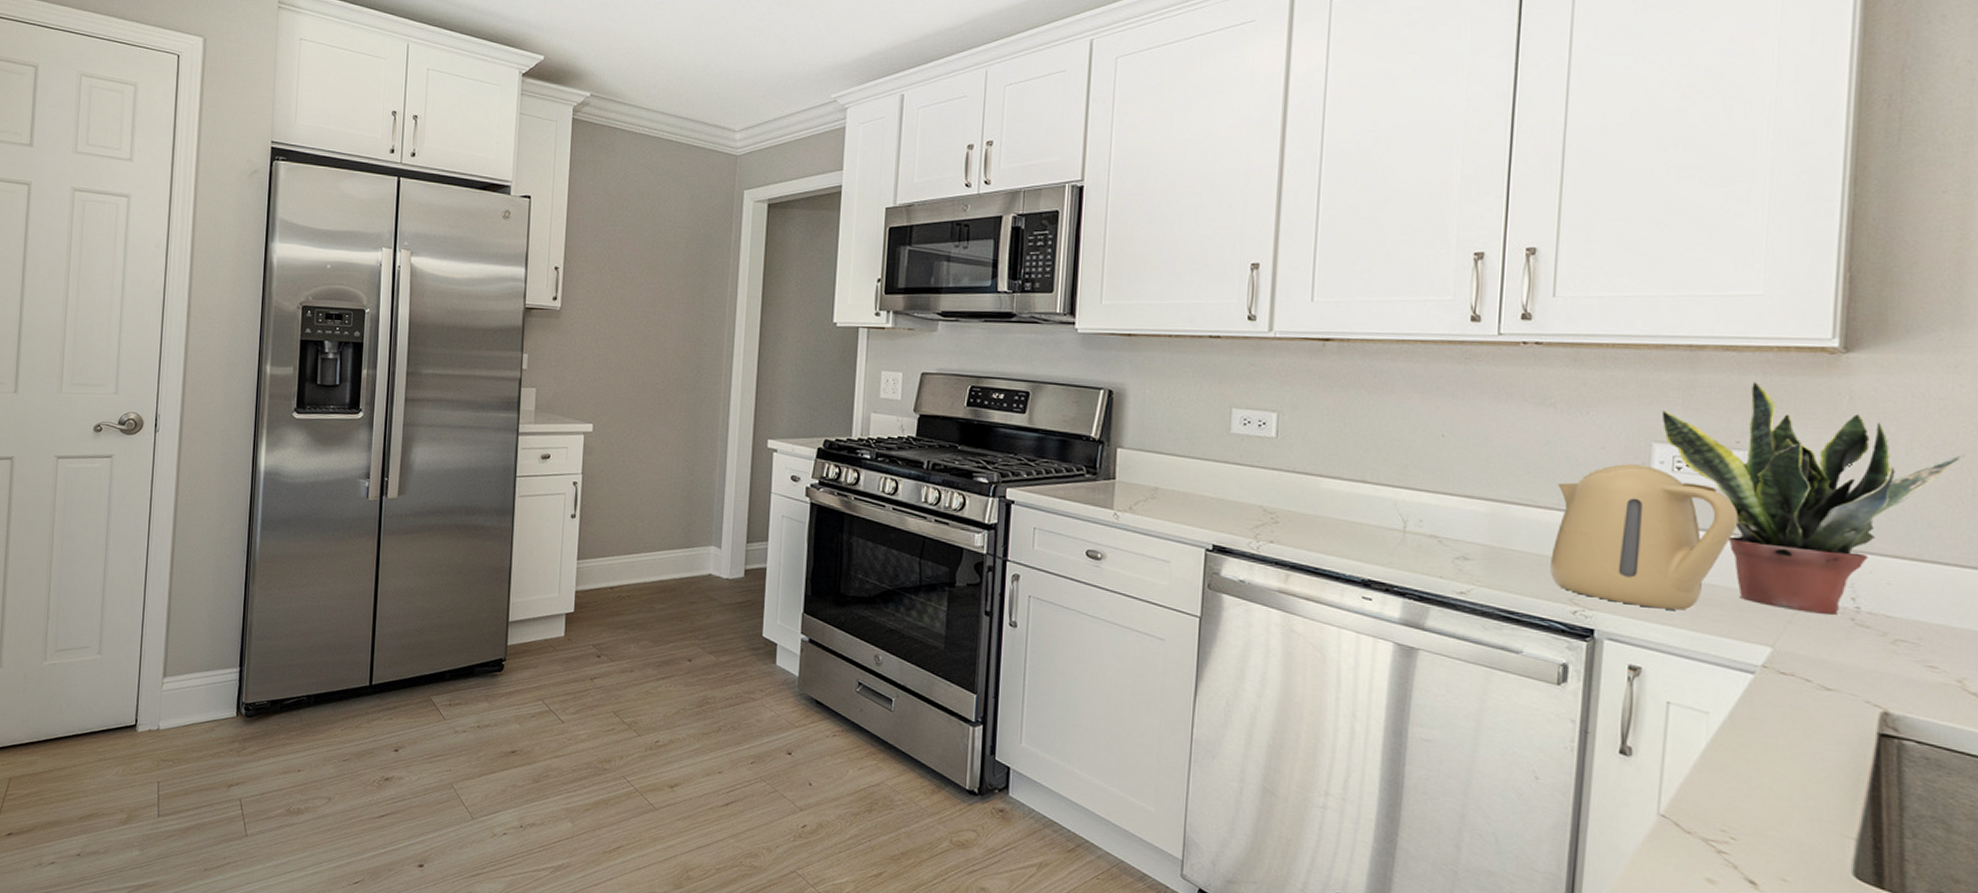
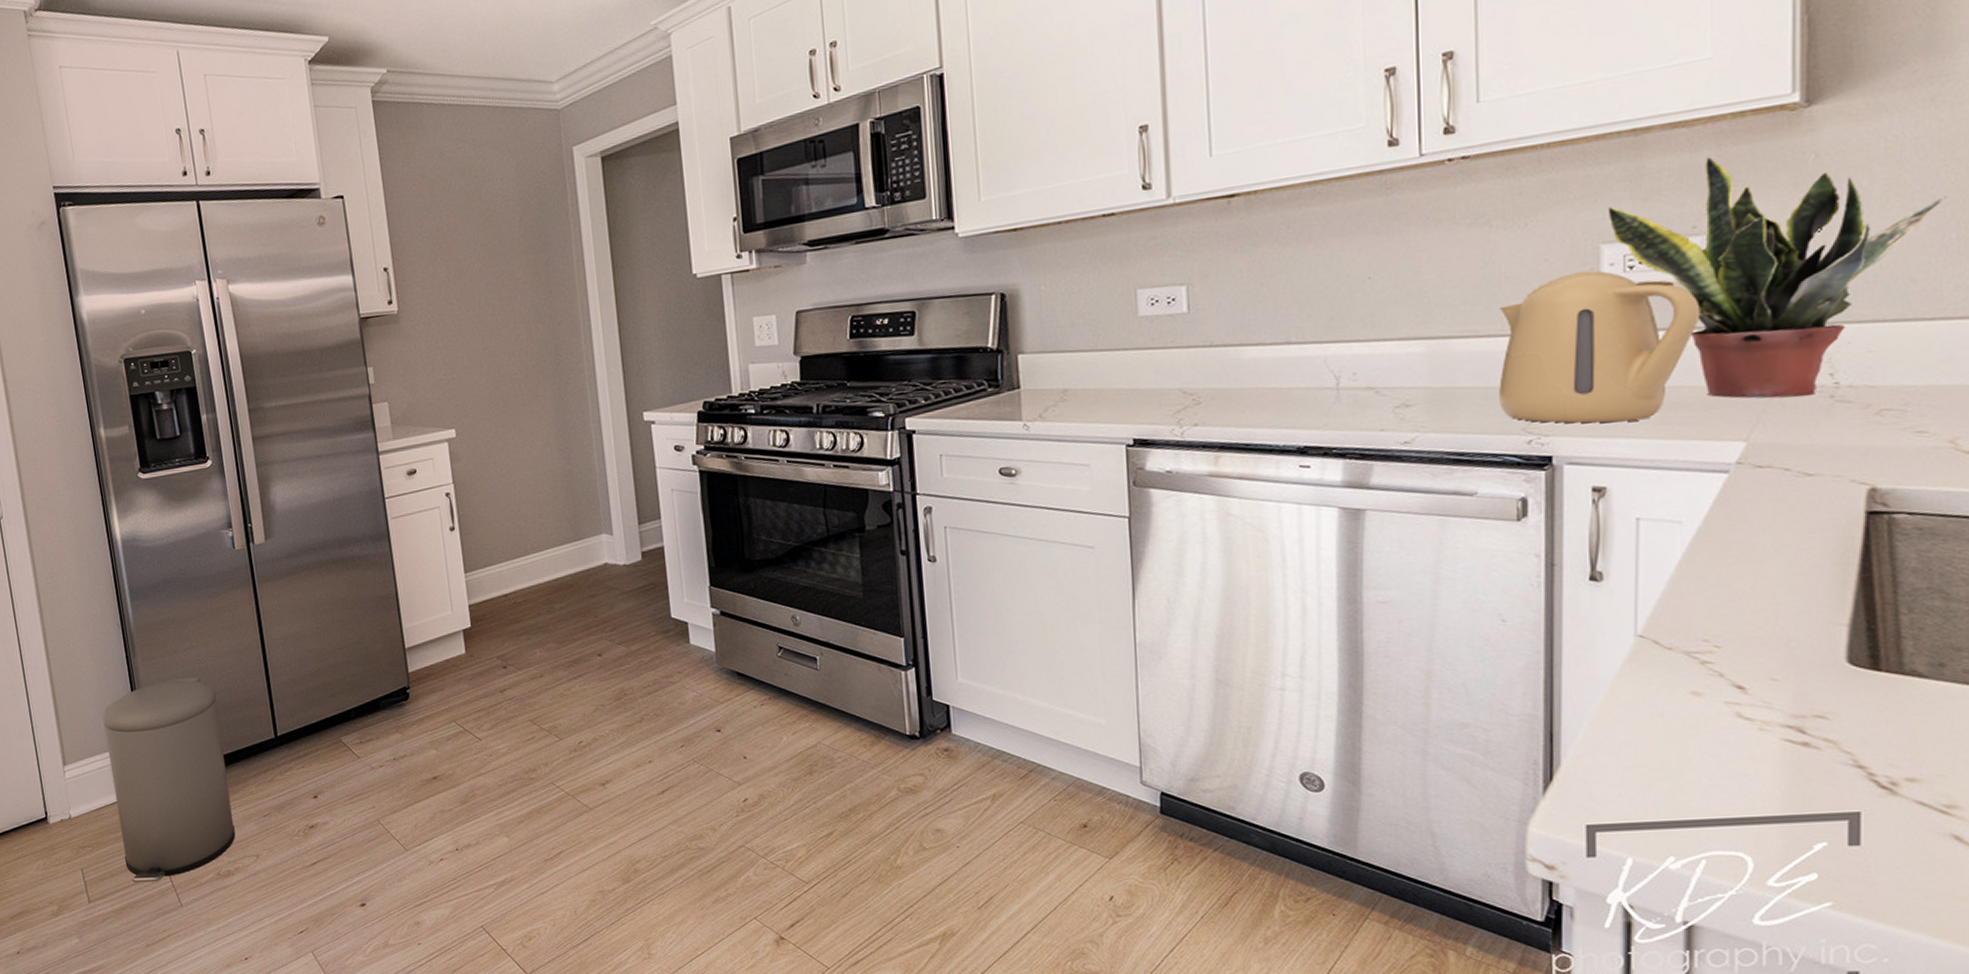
pedal bin: none [201,611,322,808] -> present [102,677,236,883]

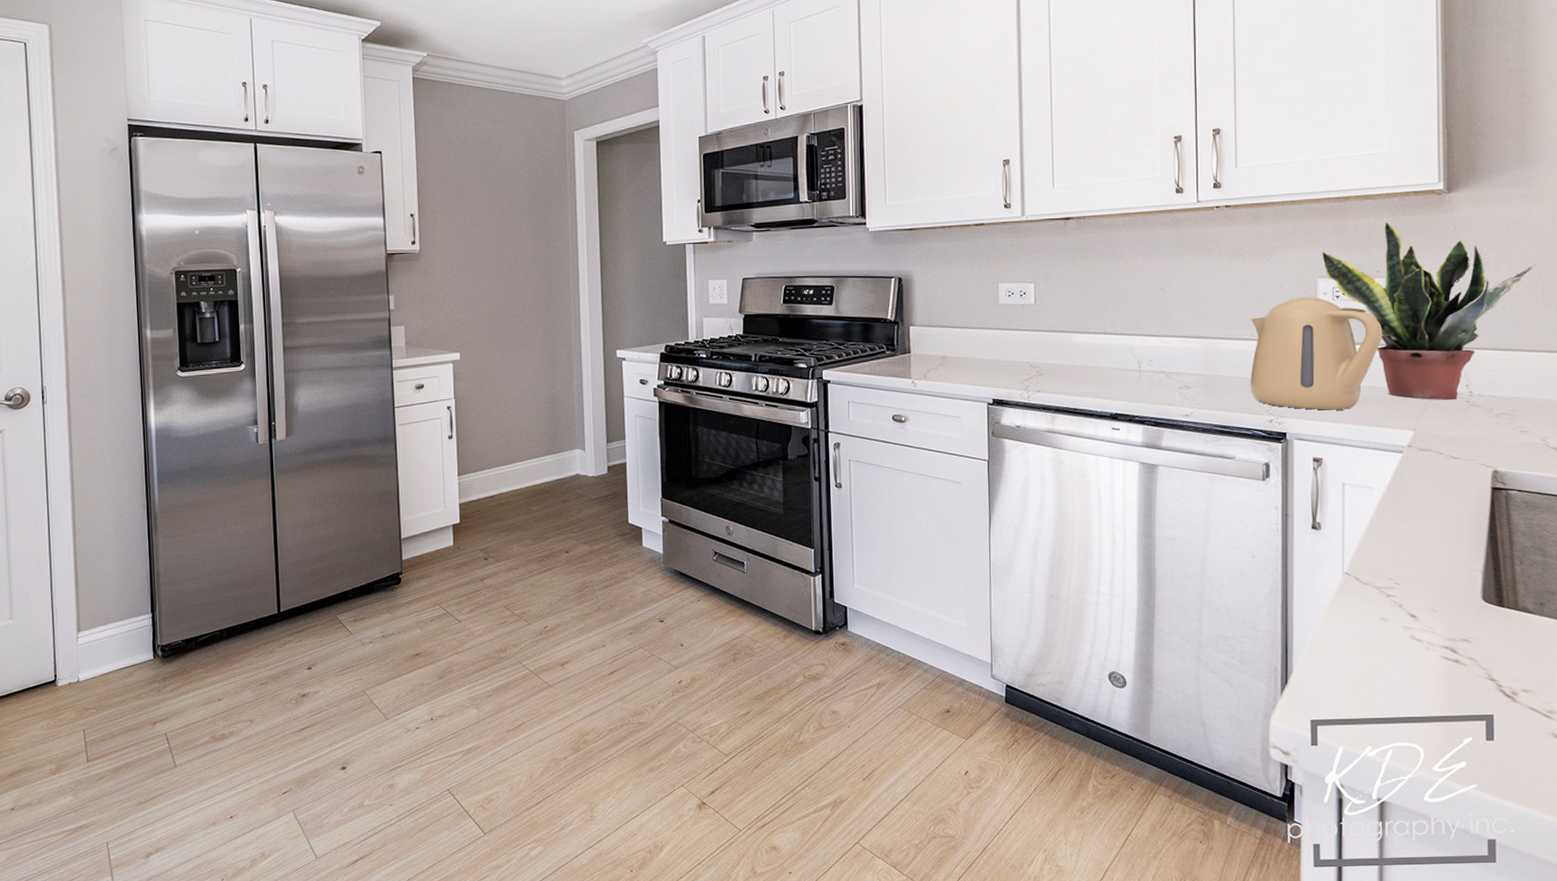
pedal bin: present [102,677,236,883] -> none [120,555,233,744]

